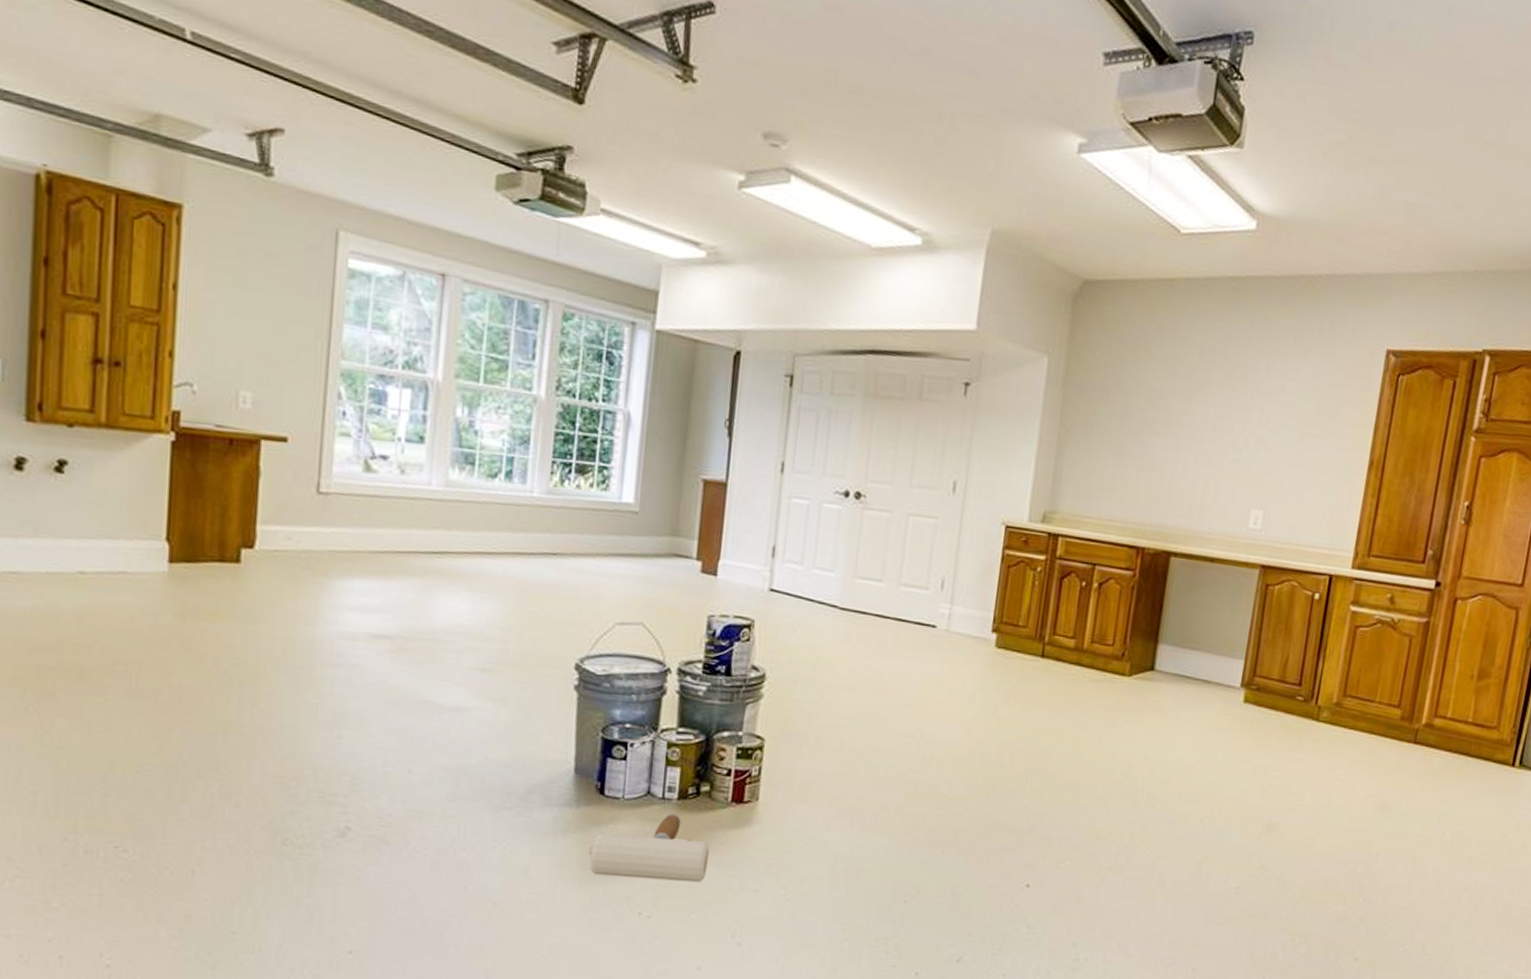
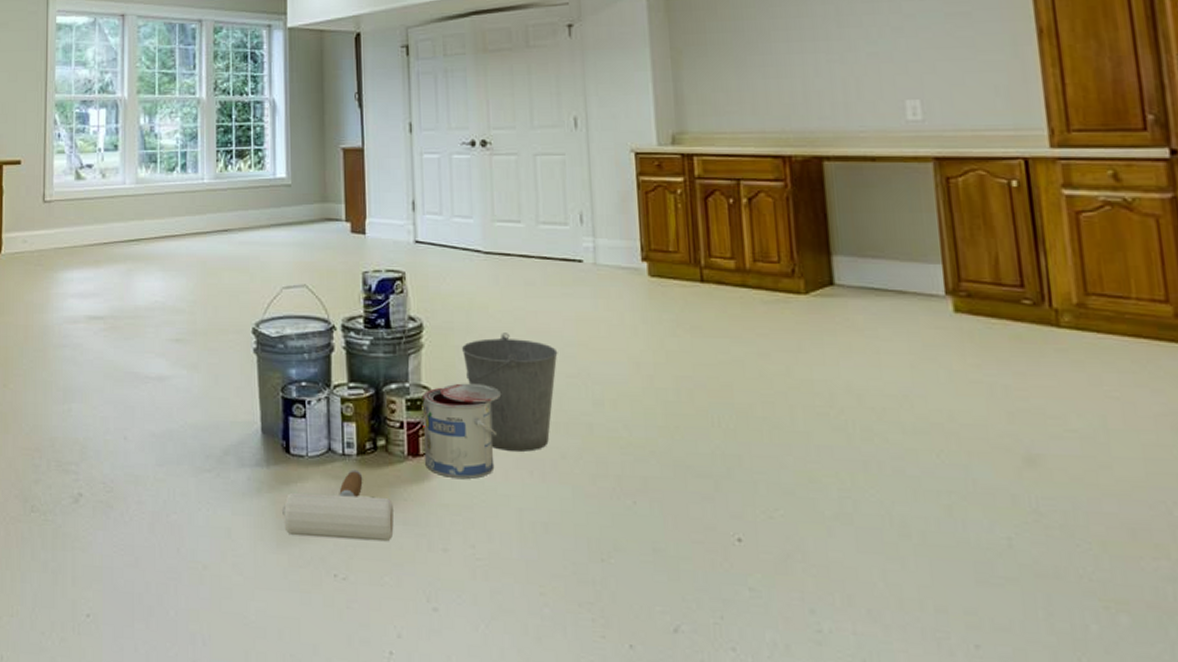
paint can: none [748,735,834,826] -> present [423,383,501,479]
bucket: none [801,689,897,803] -> present [461,333,558,452]

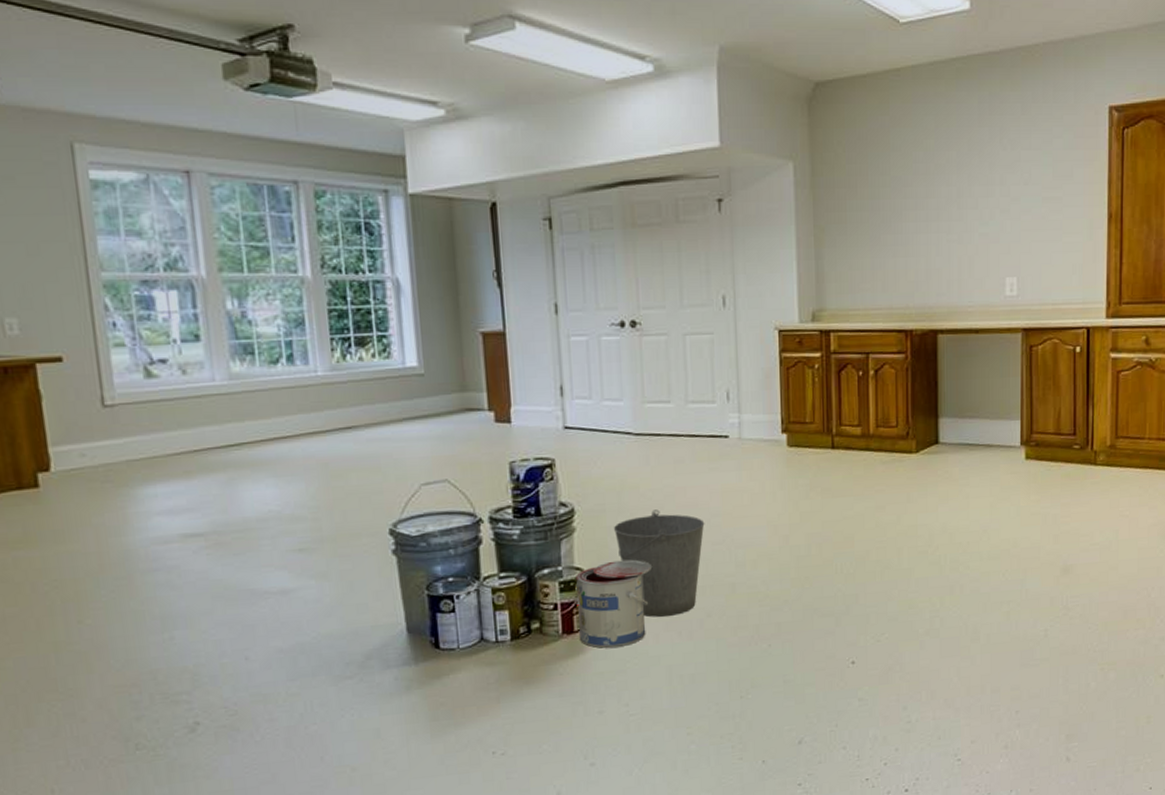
paint roller: present [281,469,394,542] -> none [434,654,551,724]

